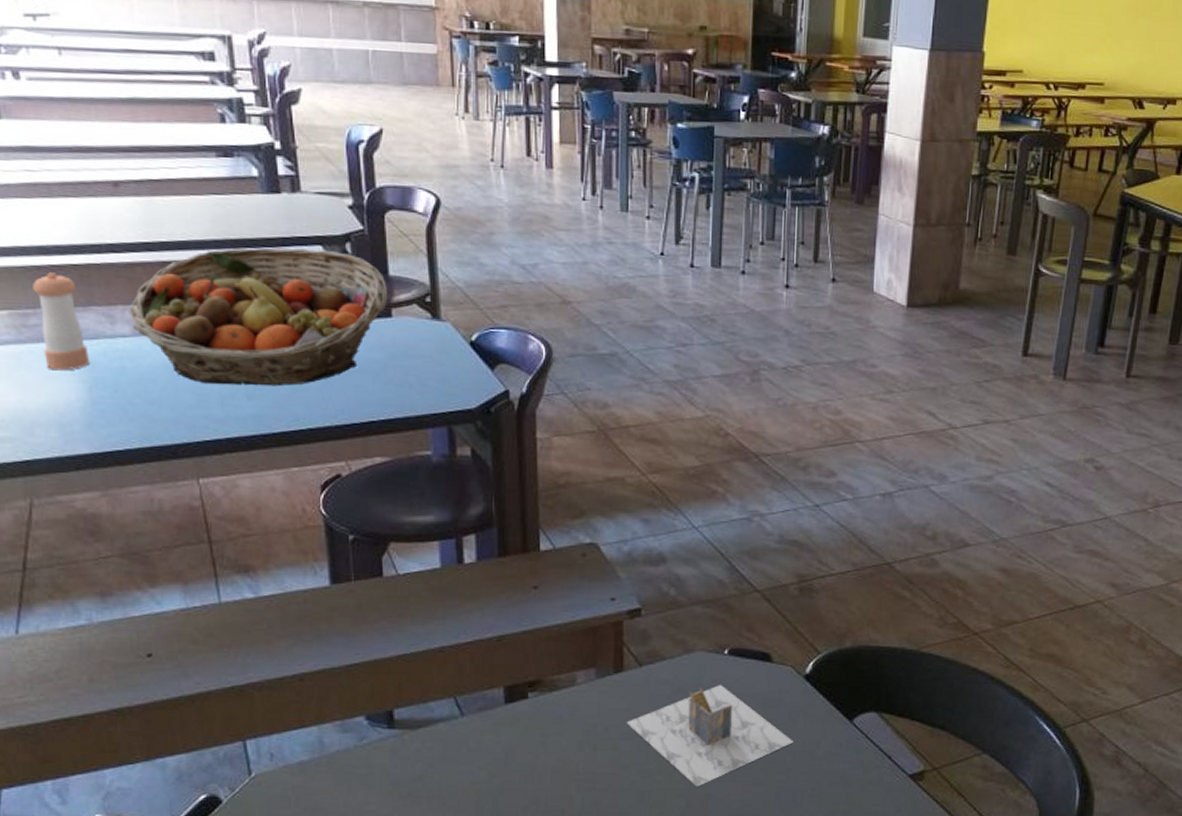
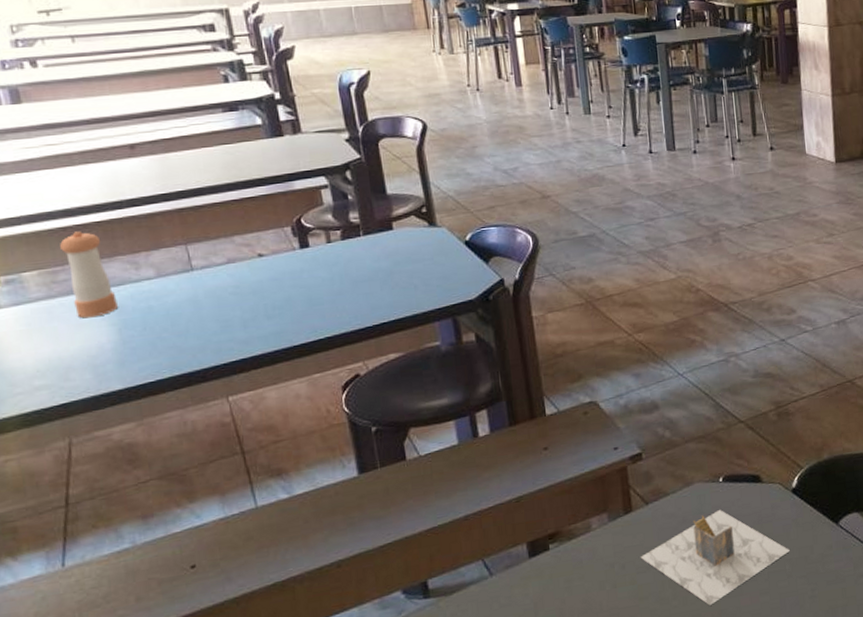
fruit basket: present [128,247,388,387] -> none [151,179,388,311]

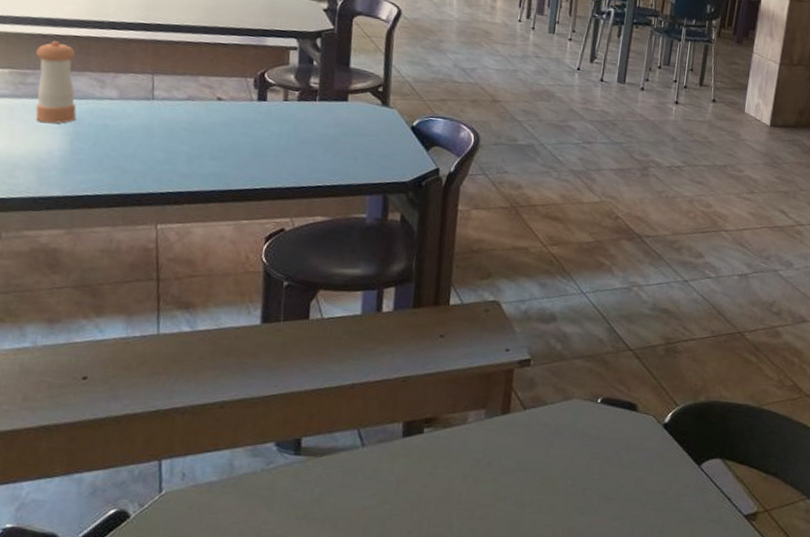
napkin holder: present [640,509,790,606] -> none [507,428,649,519]

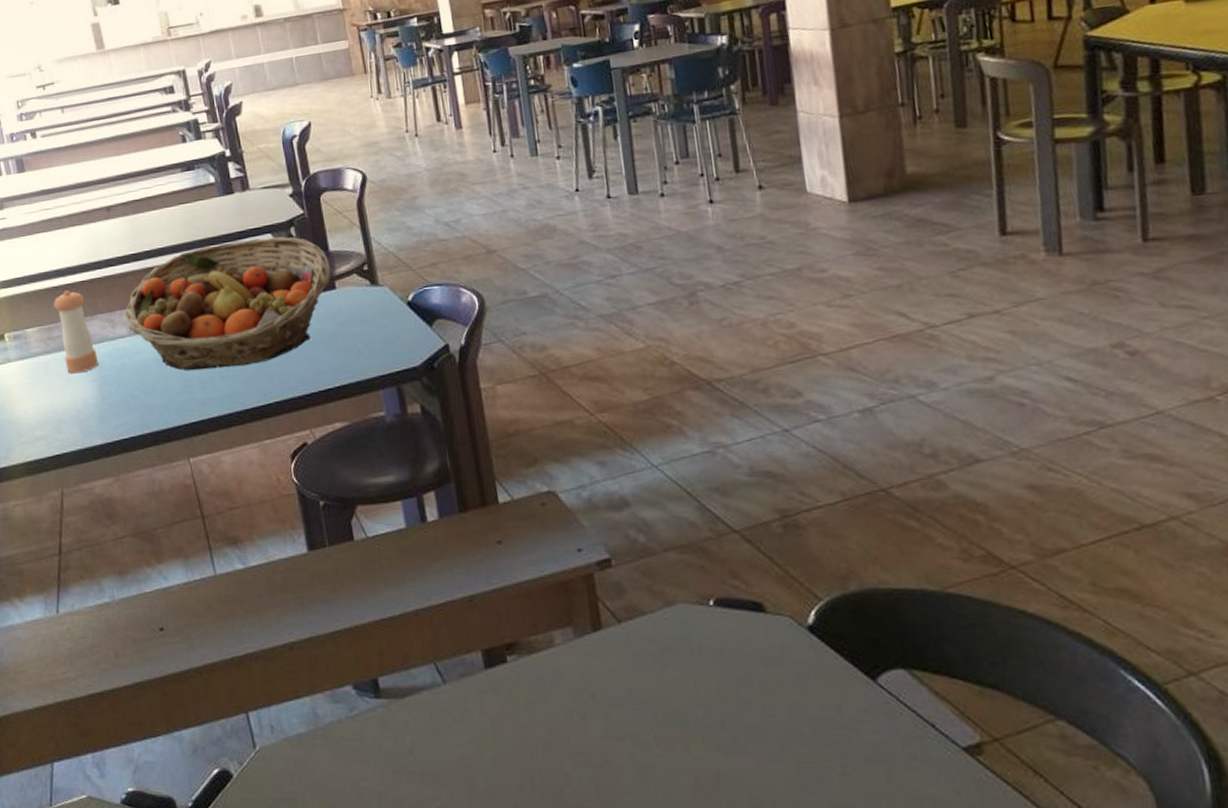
fruit basket: none [118,34,348,151] -> present [124,236,331,371]

